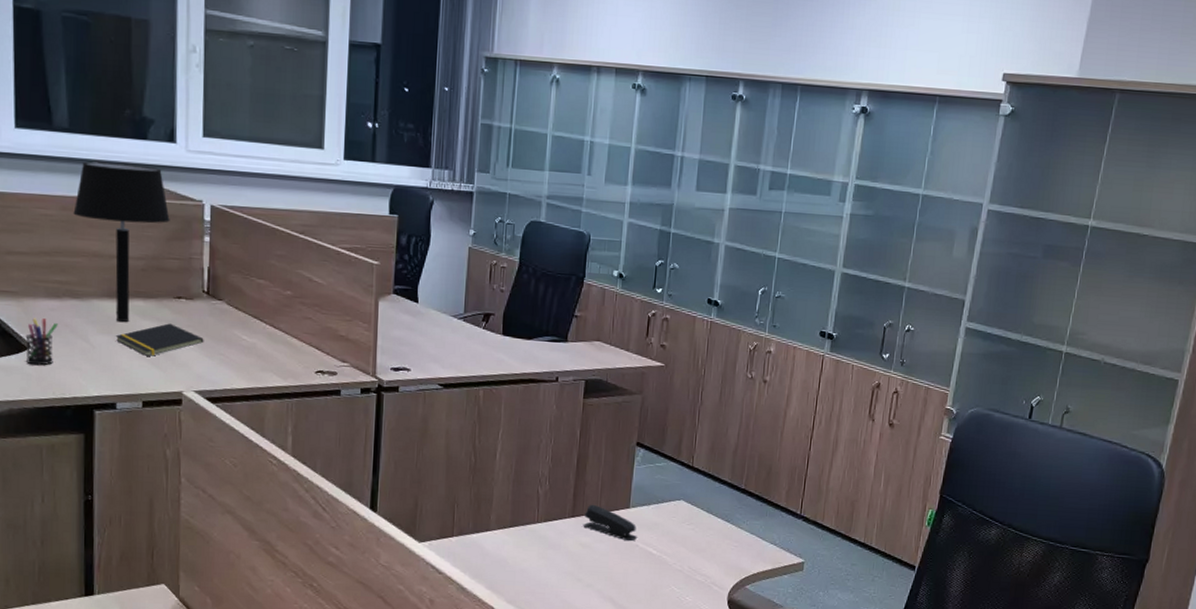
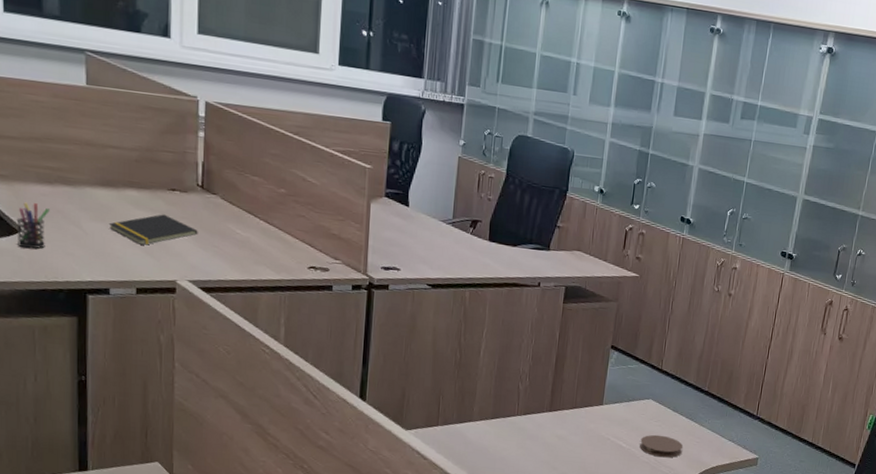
table lamp: present [73,161,170,322] -> none [65,50,164,211]
stapler: present [583,504,637,542] -> none [559,400,609,435]
coaster: none [671,539,720,565] -> present [640,434,684,458]

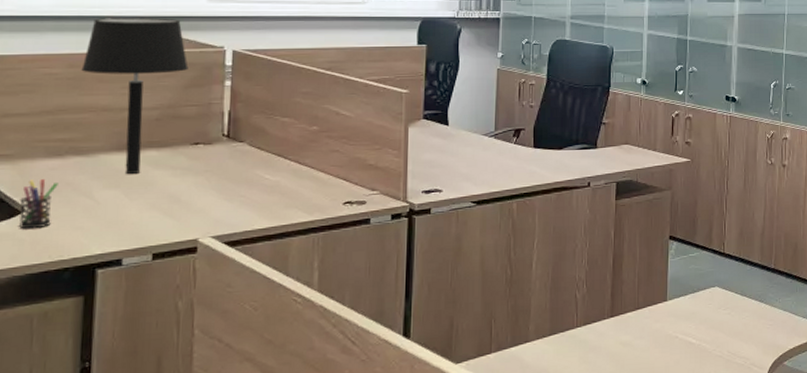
table lamp: none [65,50,164,211] -> present [81,18,189,174]
notepad: present [108,214,198,245] -> none [123,170,223,206]
coaster: present [640,434,684,458] -> none [710,323,756,348]

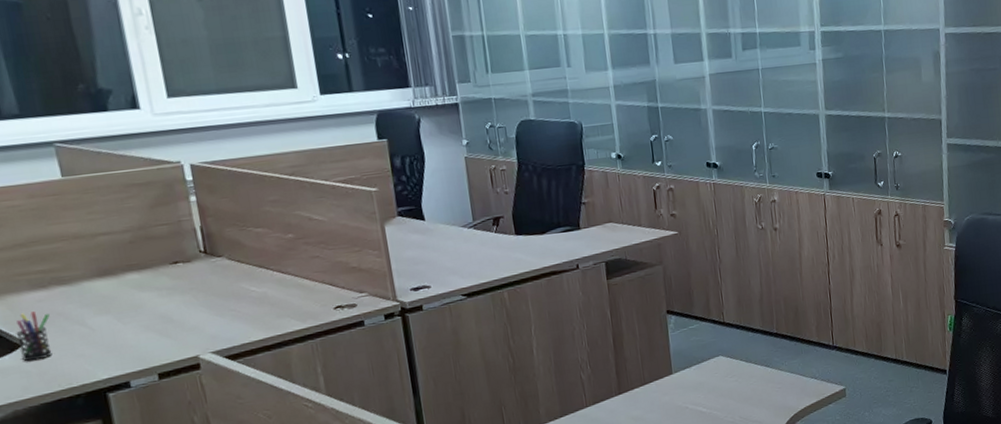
table lamp: present [81,18,189,174] -> none [42,137,150,299]

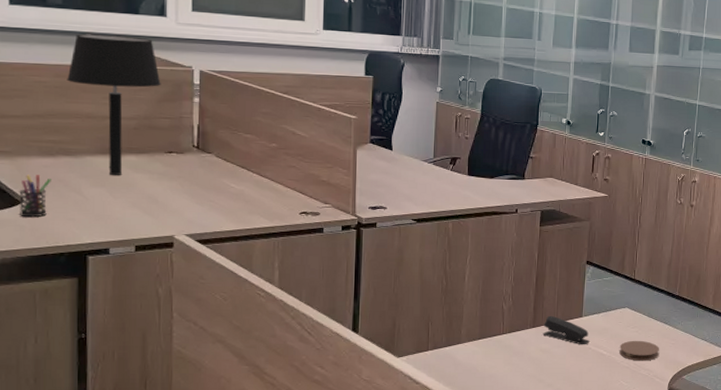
table lamp: none [42,137,150,299] -> present [67,33,161,175]
stapler: none [630,377,685,406] -> present [542,315,590,345]
coaster: none [720,389,766,414] -> present [619,340,660,361]

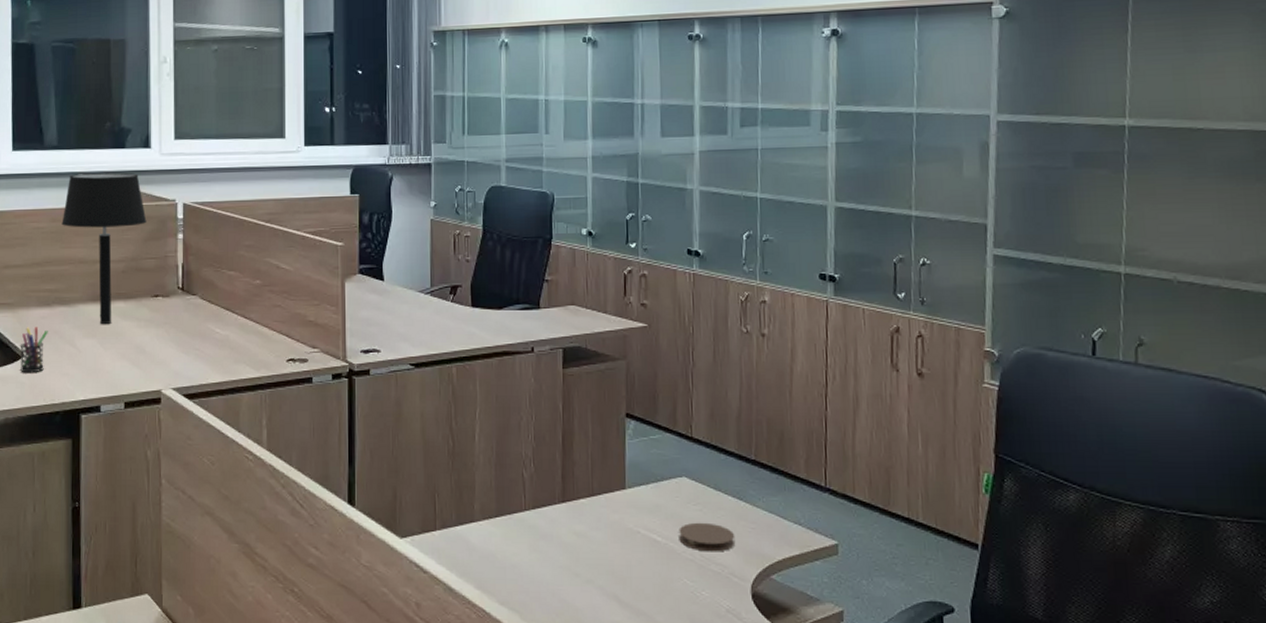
stapler: present [542,315,590,345] -> none [575,486,637,528]

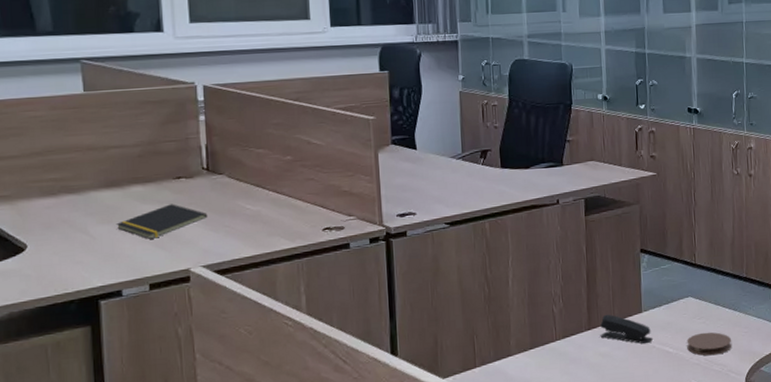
pen holder: present [20,327,48,373] -> none [22,218,55,266]
table lamp: present [61,172,147,324] -> none [63,57,163,209]
notepad: none [99,322,180,356] -> present [116,204,208,239]
stapler: none [575,486,637,528] -> present [600,314,653,344]

